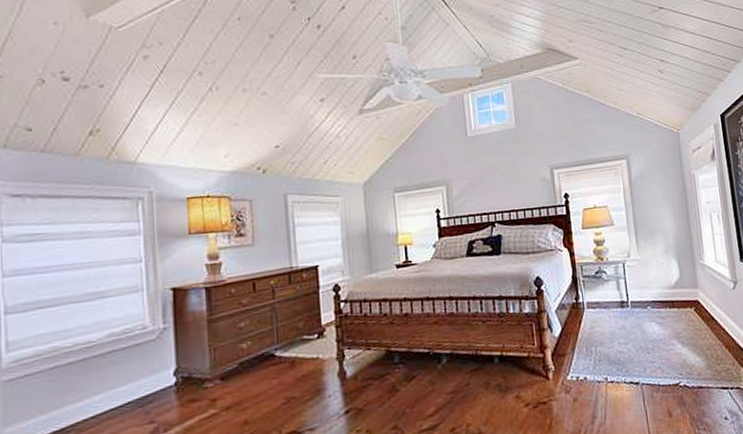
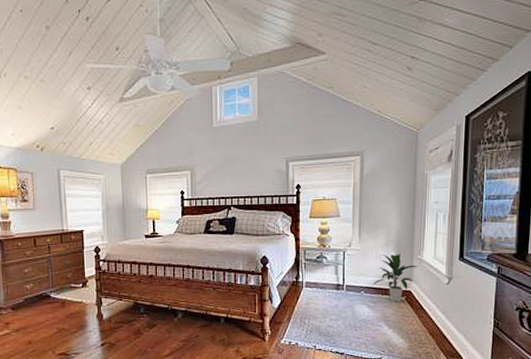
indoor plant: none [658,260,702,315] -> present [373,253,418,302]

